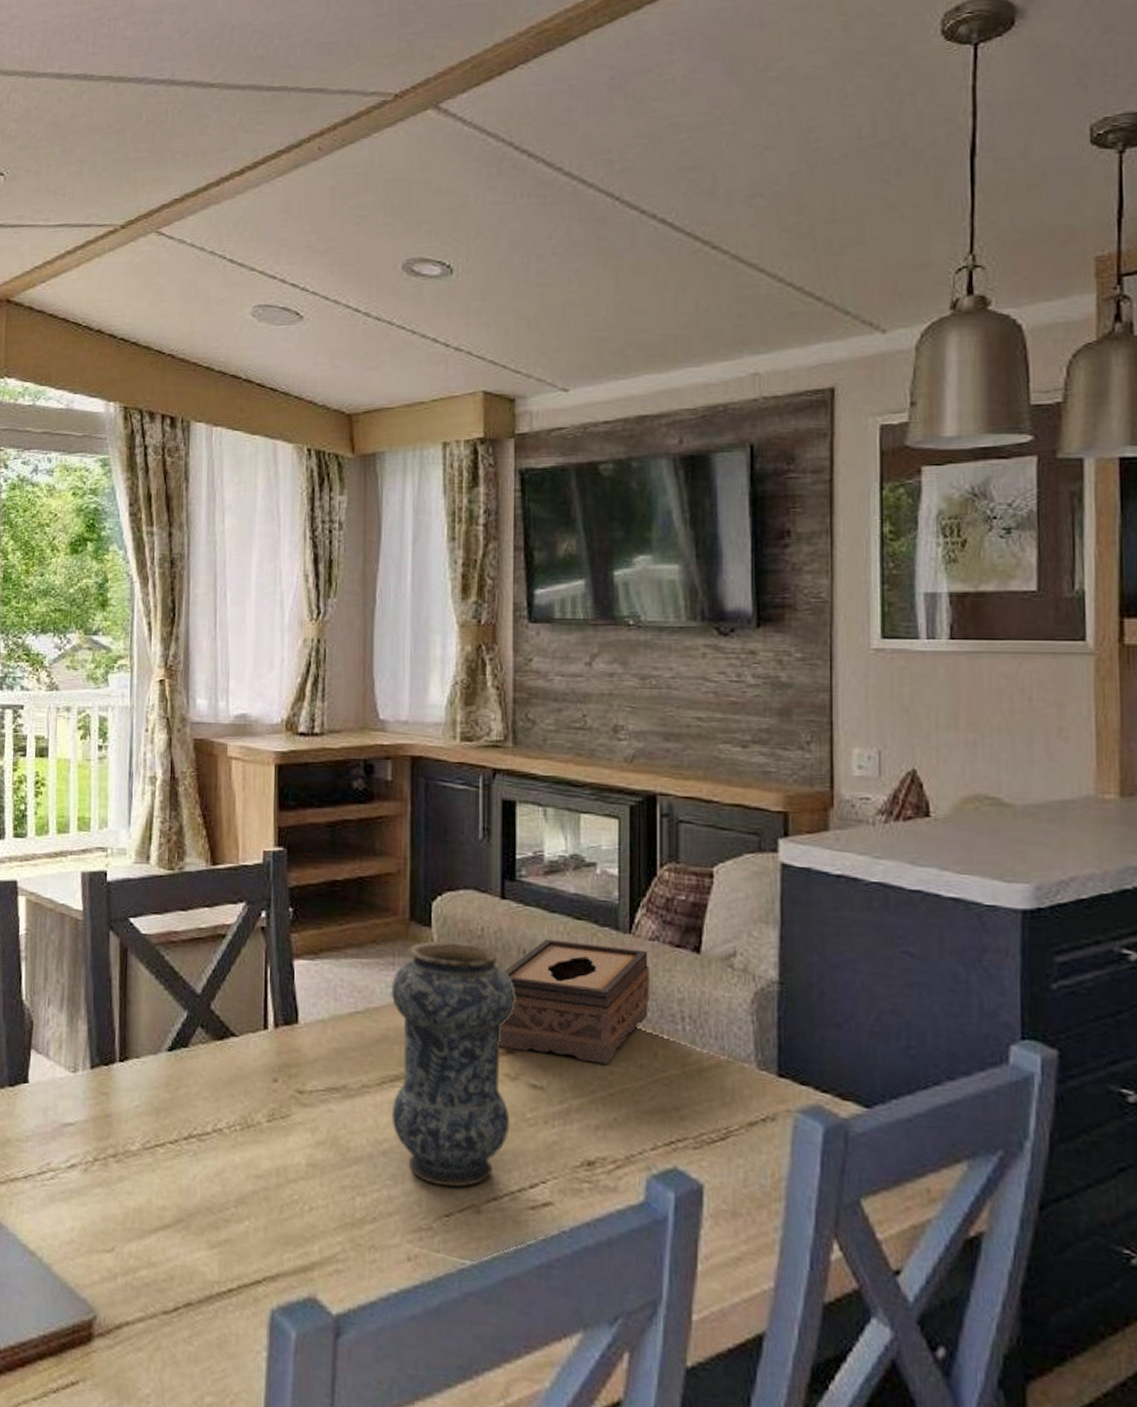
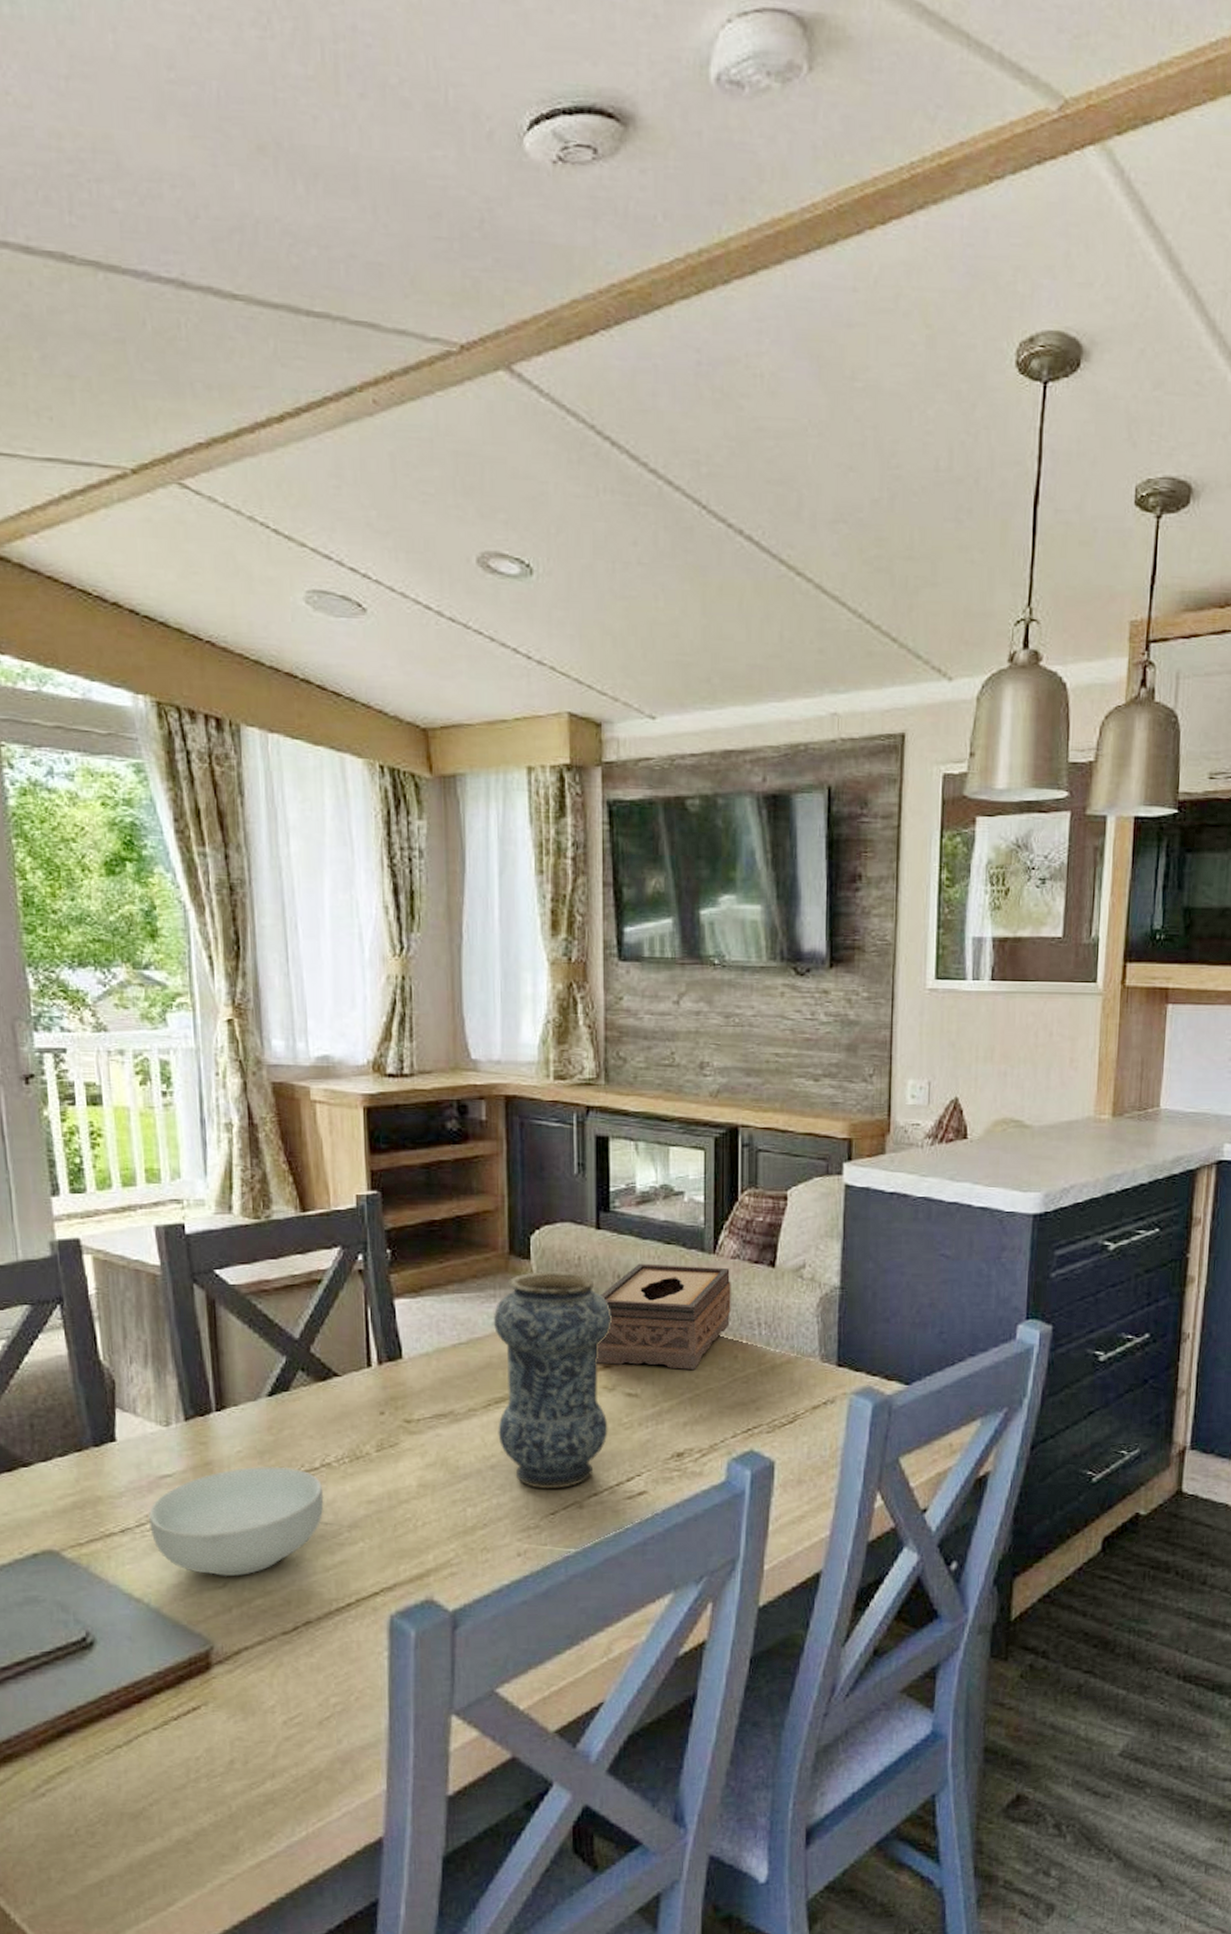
cereal bowl: none [50,1124,213,1241] -> present [149,1466,324,1576]

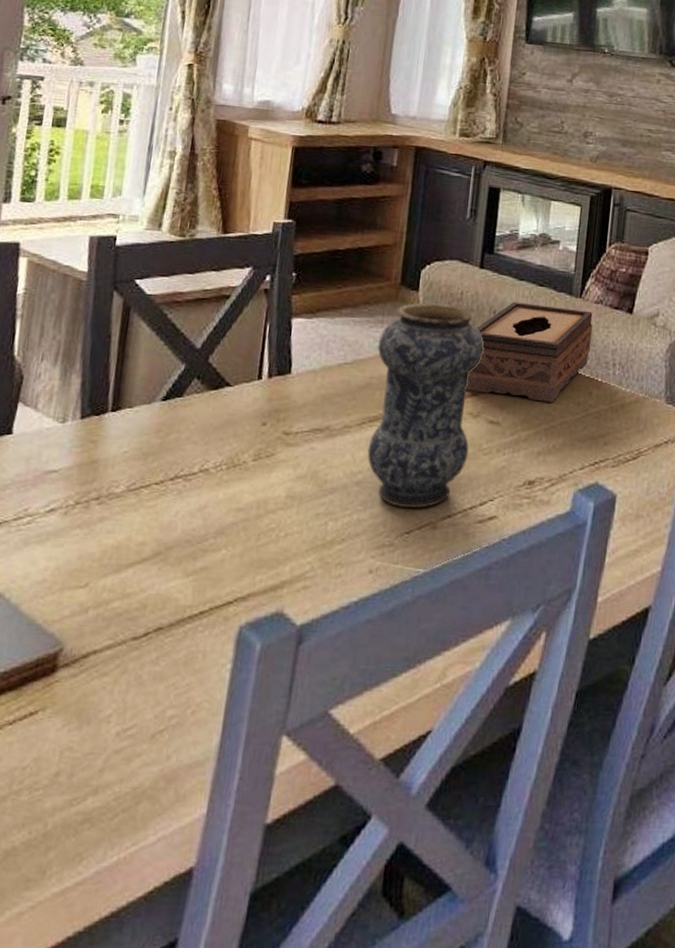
cereal bowl: present [149,1466,324,1576] -> none [26,468,198,576]

